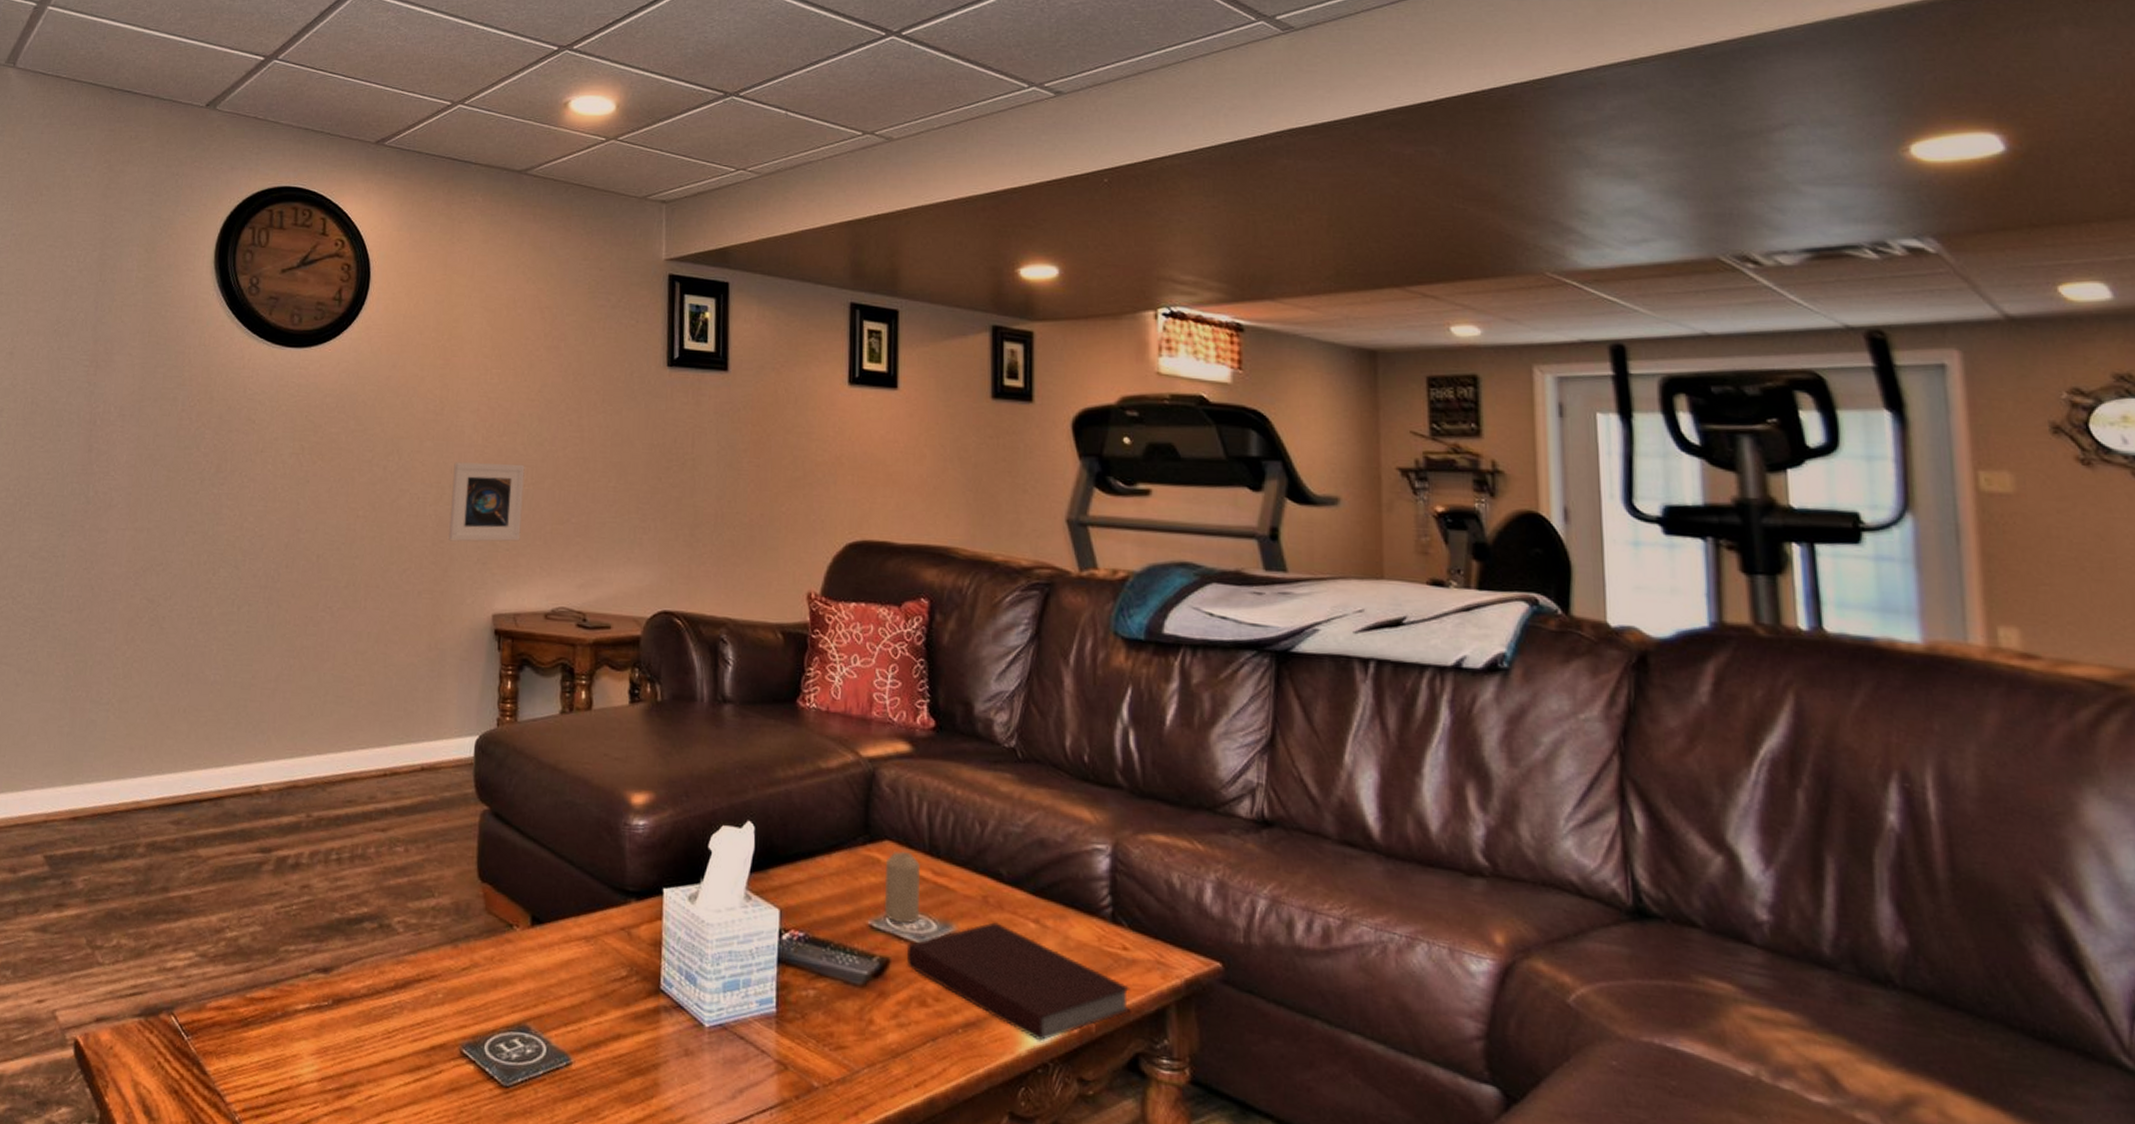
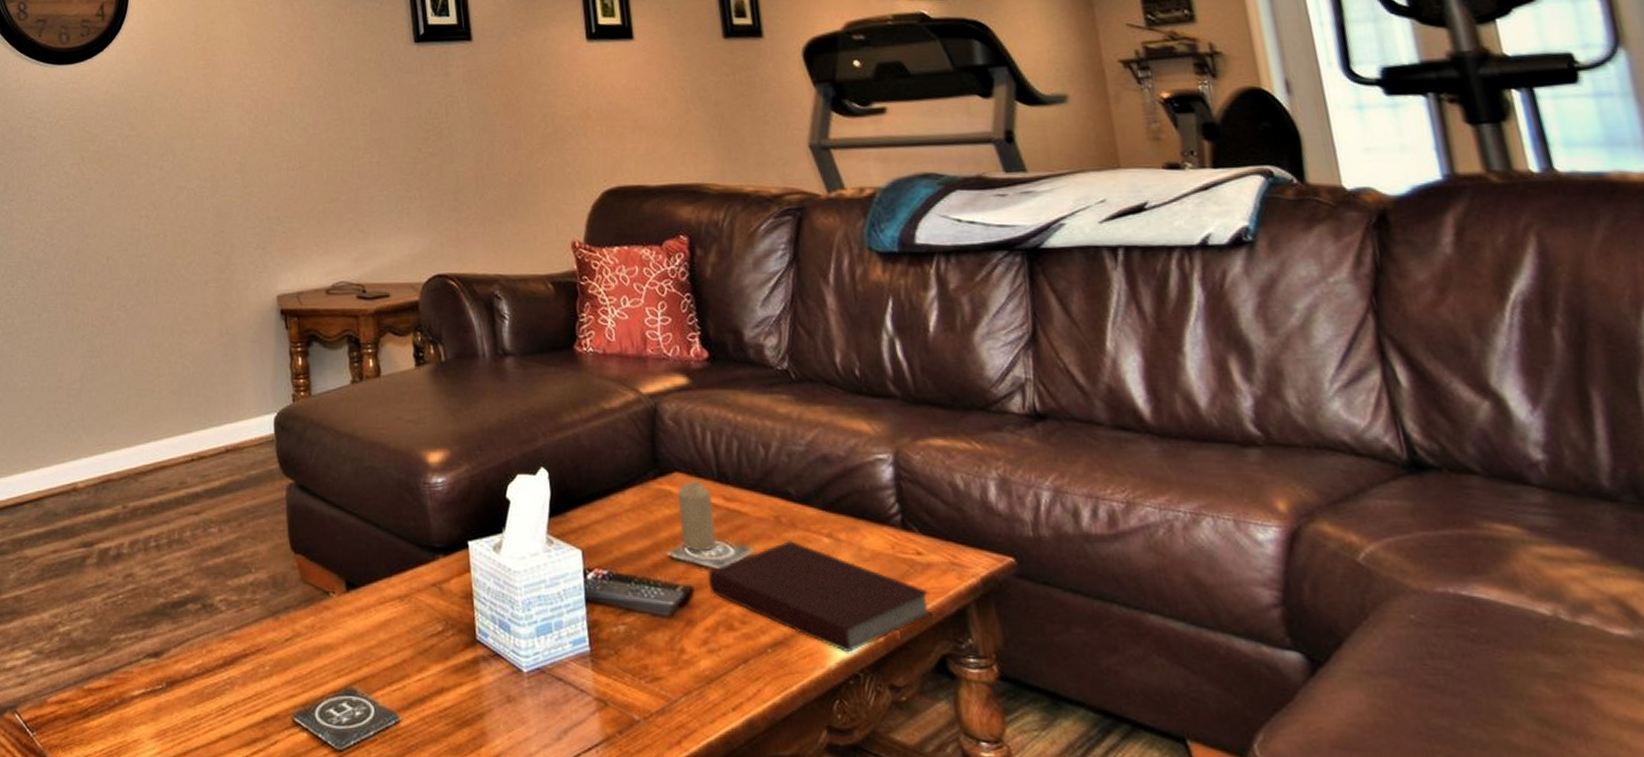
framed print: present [449,462,525,542] -> none [225,150,295,231]

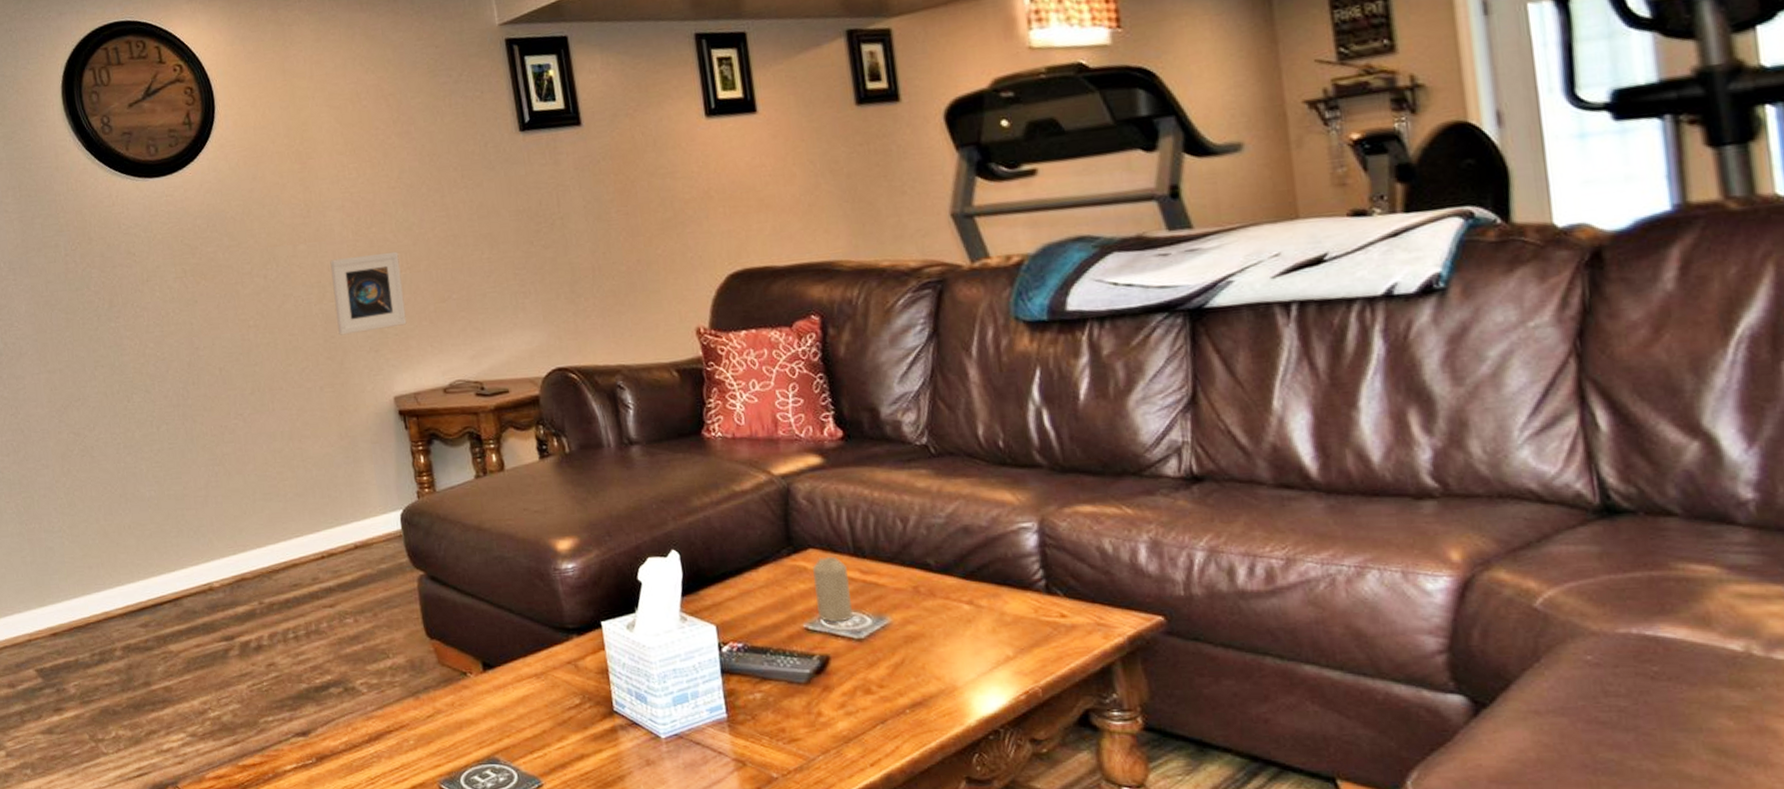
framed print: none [225,150,295,231] -> present [330,251,407,335]
notebook: present [707,541,932,653] -> none [844,609,1076,711]

